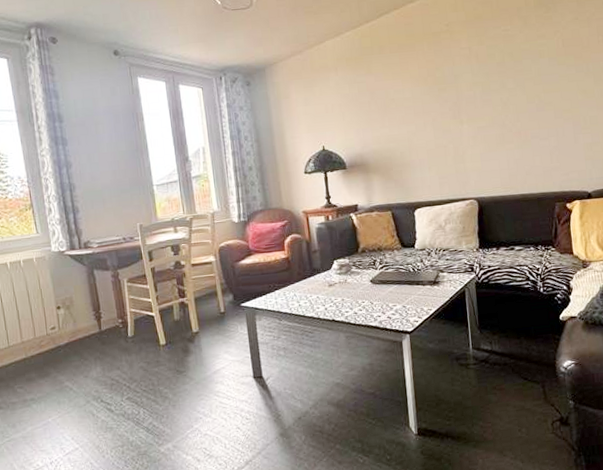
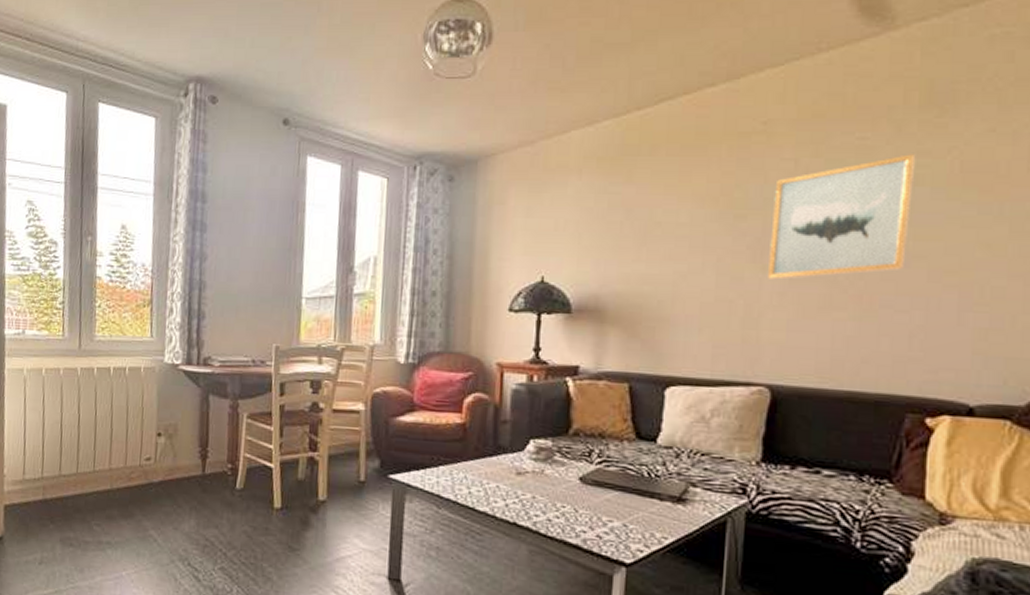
wall art: none [460,38,541,129] -> present [768,154,916,280]

